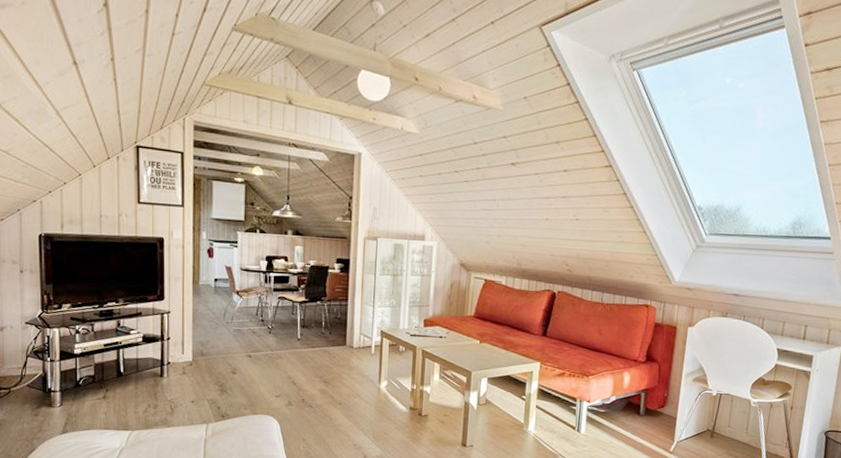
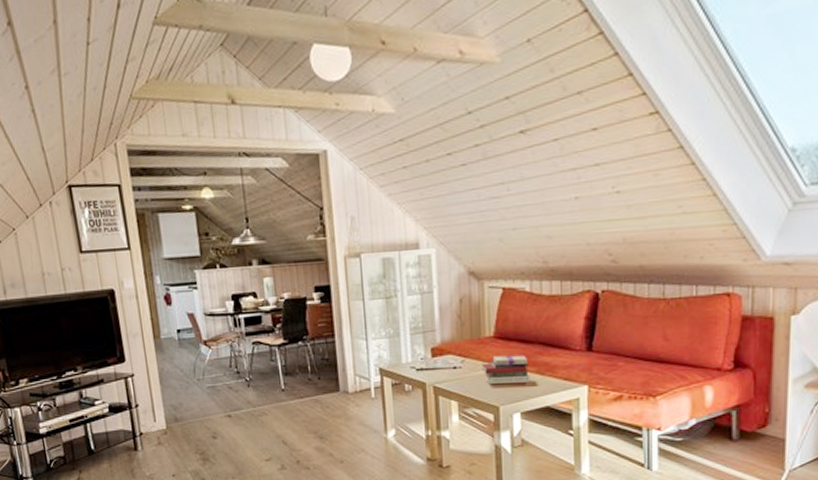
books: none [461,332,498,357] -> present [481,355,531,385]

